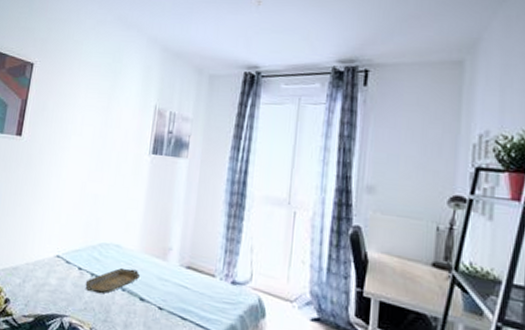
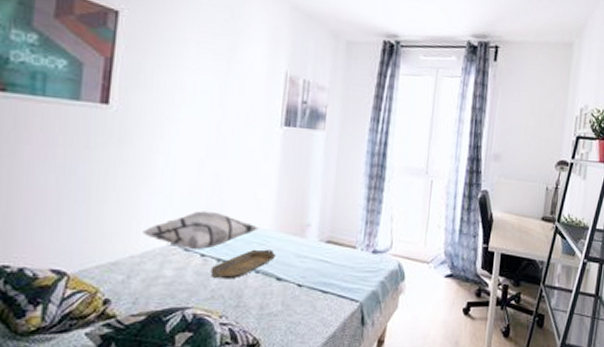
decorative pillow: none [36,228,127,264] -> present [142,211,259,250]

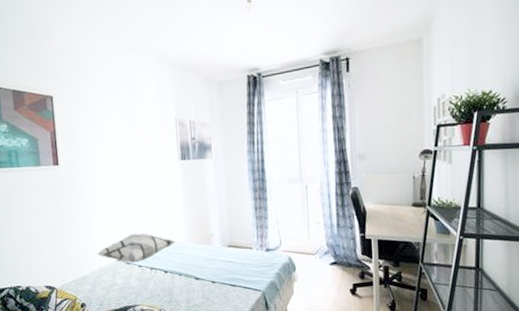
serving tray: present [210,249,275,279] -> none [147,257,191,282]

